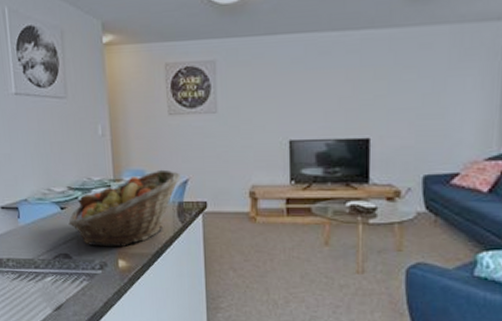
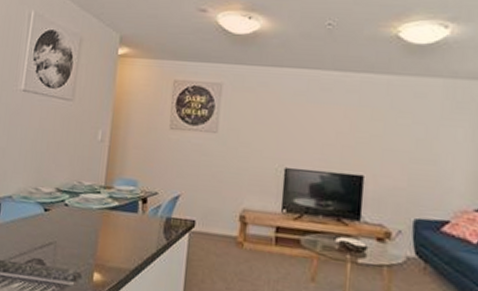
fruit basket: present [68,169,181,248] -> none [49,182,173,259]

